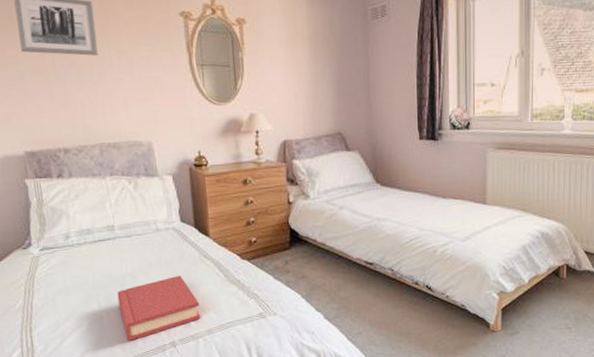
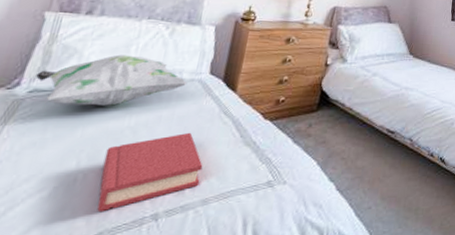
decorative pillow: none [40,211,164,258] -> present [36,54,188,106]

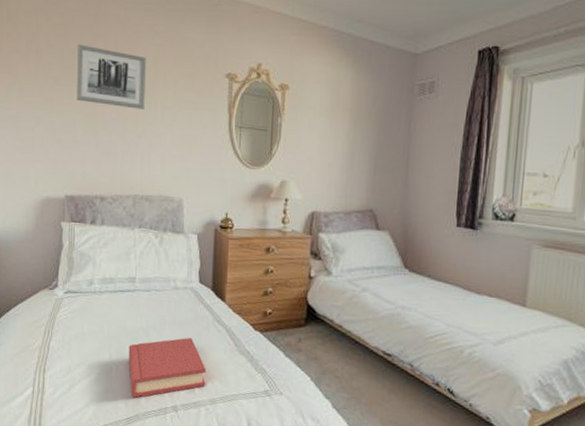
decorative pillow: present [36,54,188,106] -> none [67,262,182,309]

